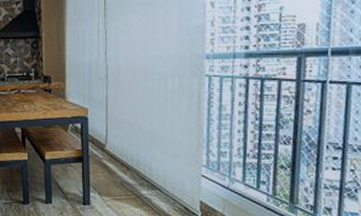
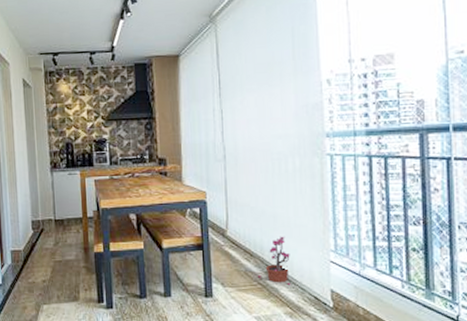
potted plant: none [132,151,164,197] -> present [257,236,291,286]

